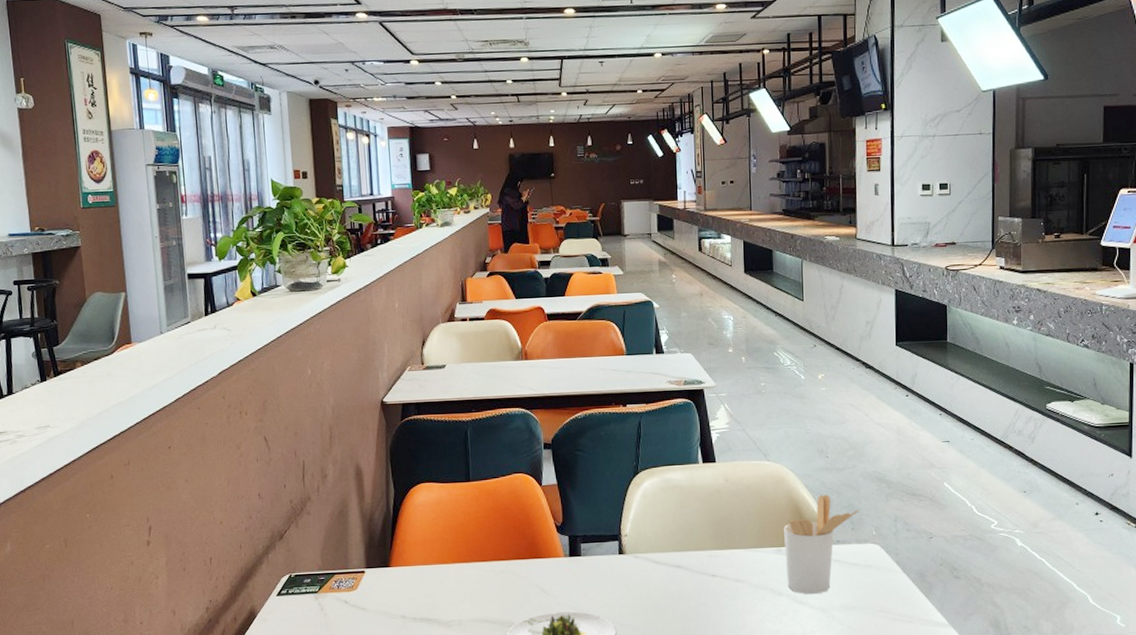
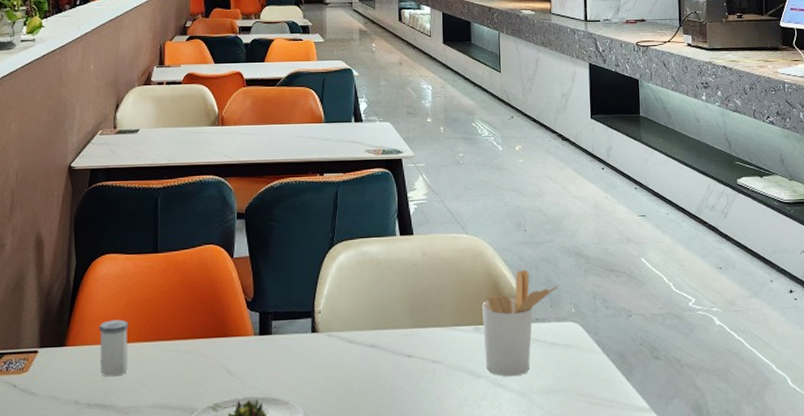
salt shaker: none [419,542,448,594] -> present [99,319,129,377]

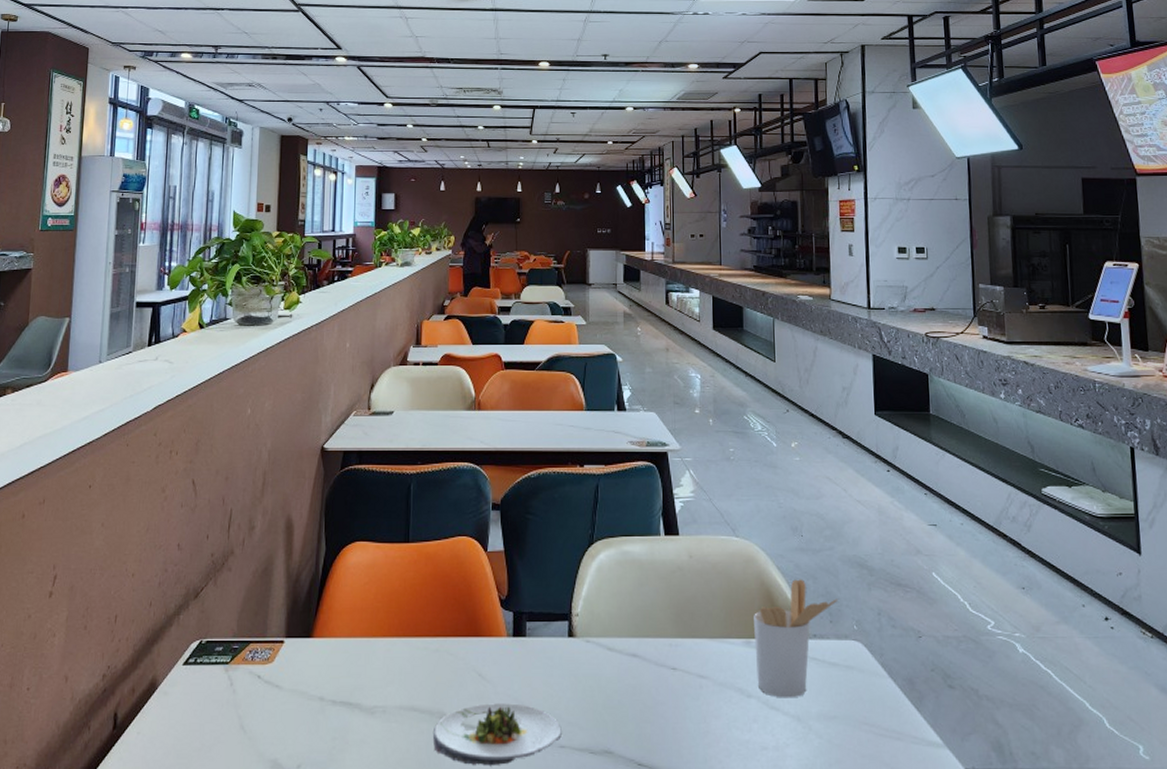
salt shaker: present [99,319,129,377] -> none [347,612,377,673]

